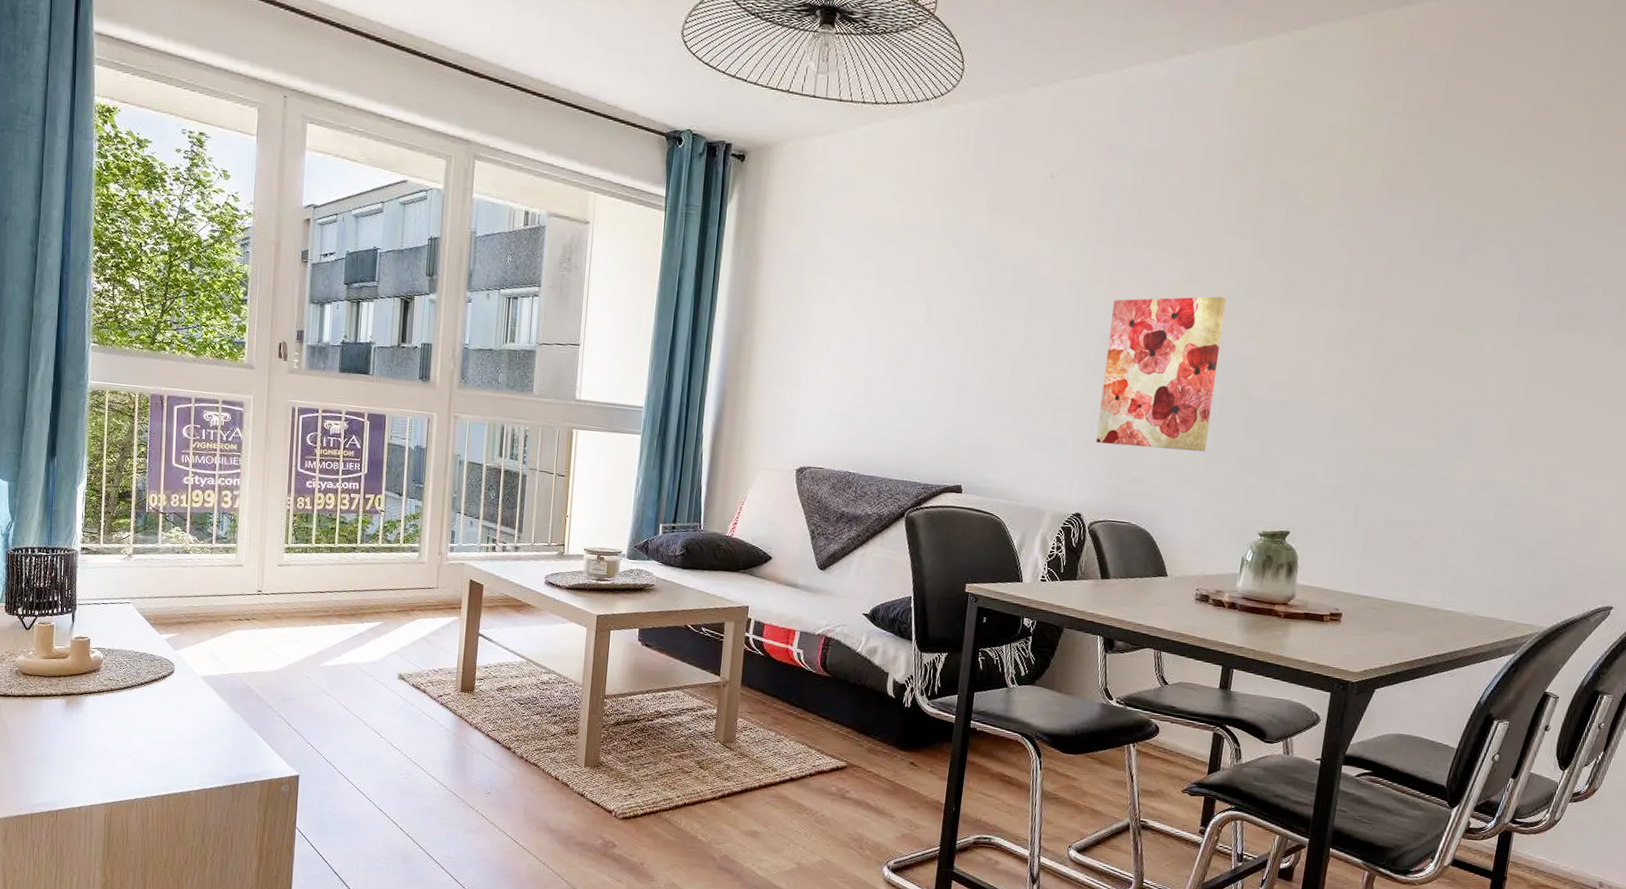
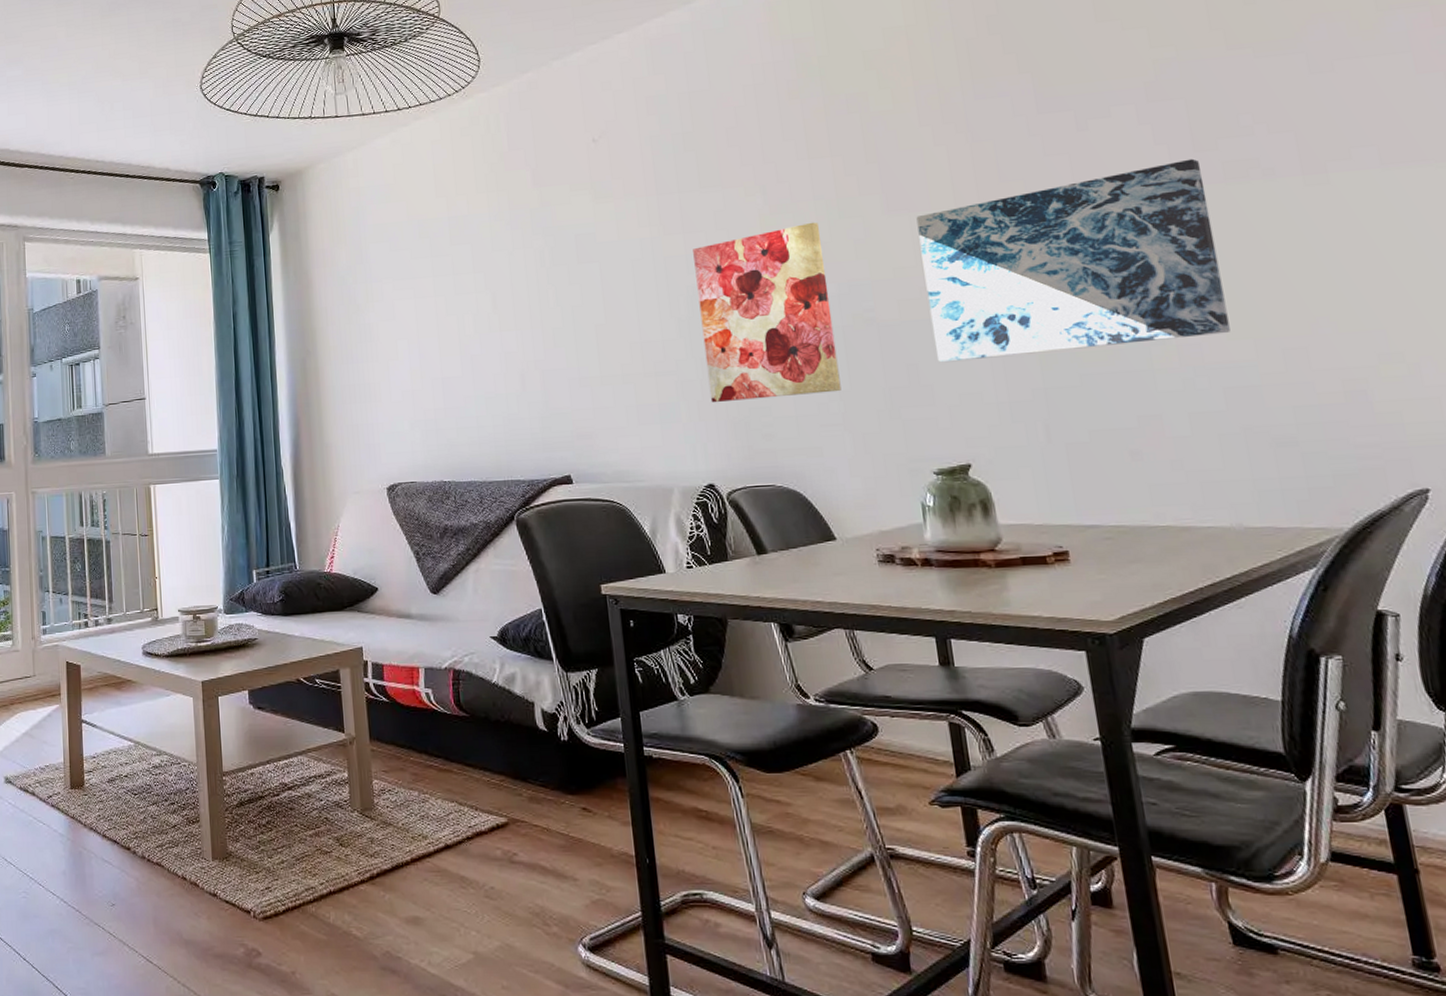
wall art: none [1289,304,1542,459] -> present [916,158,1231,363]

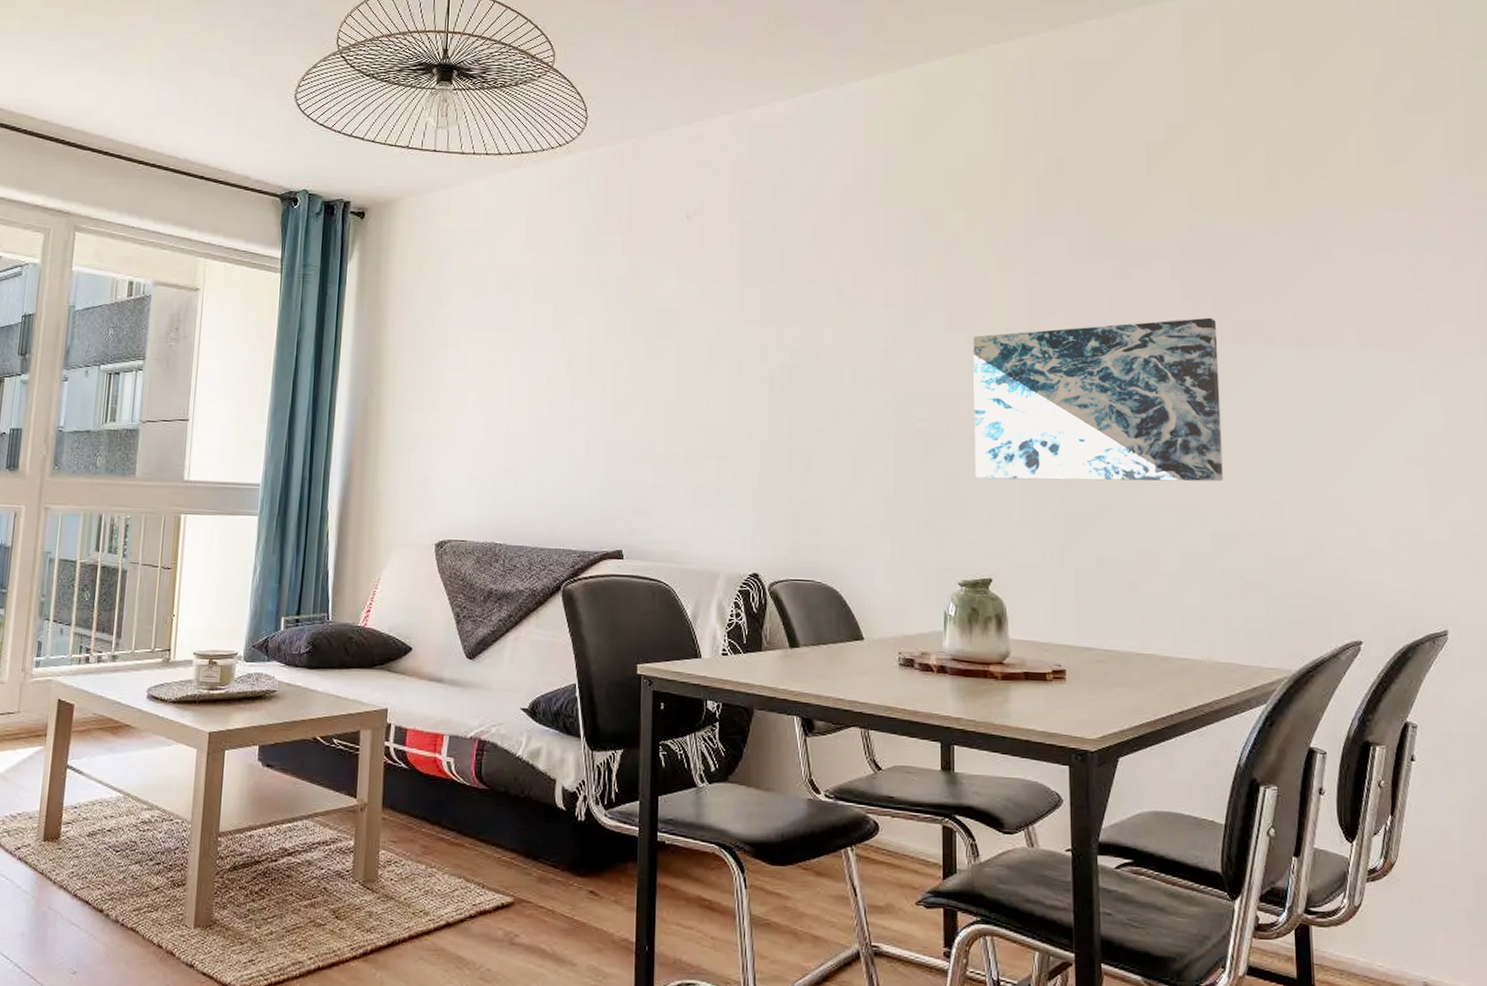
wall art: present [693,222,842,403] -> none [765,328,887,496]

